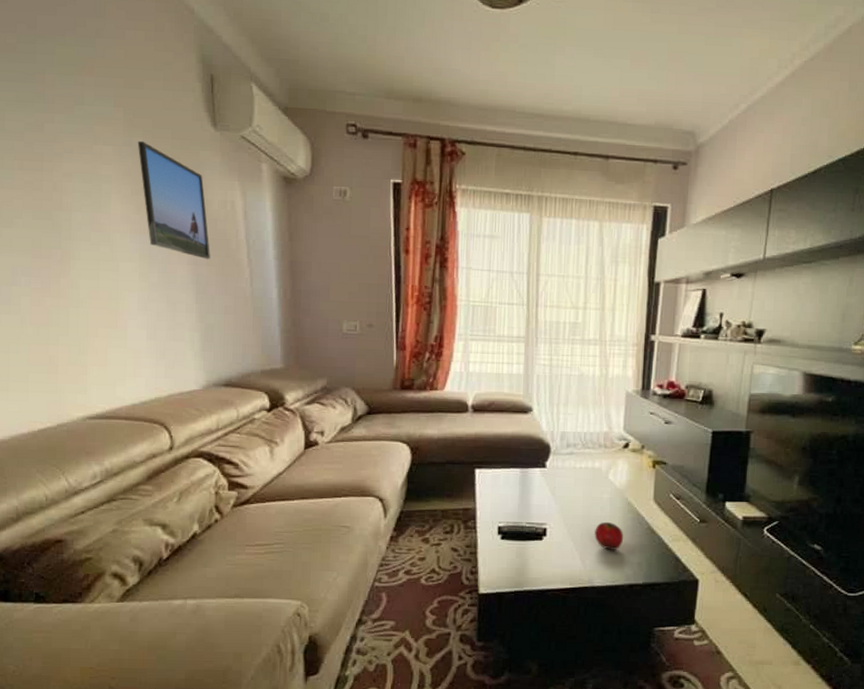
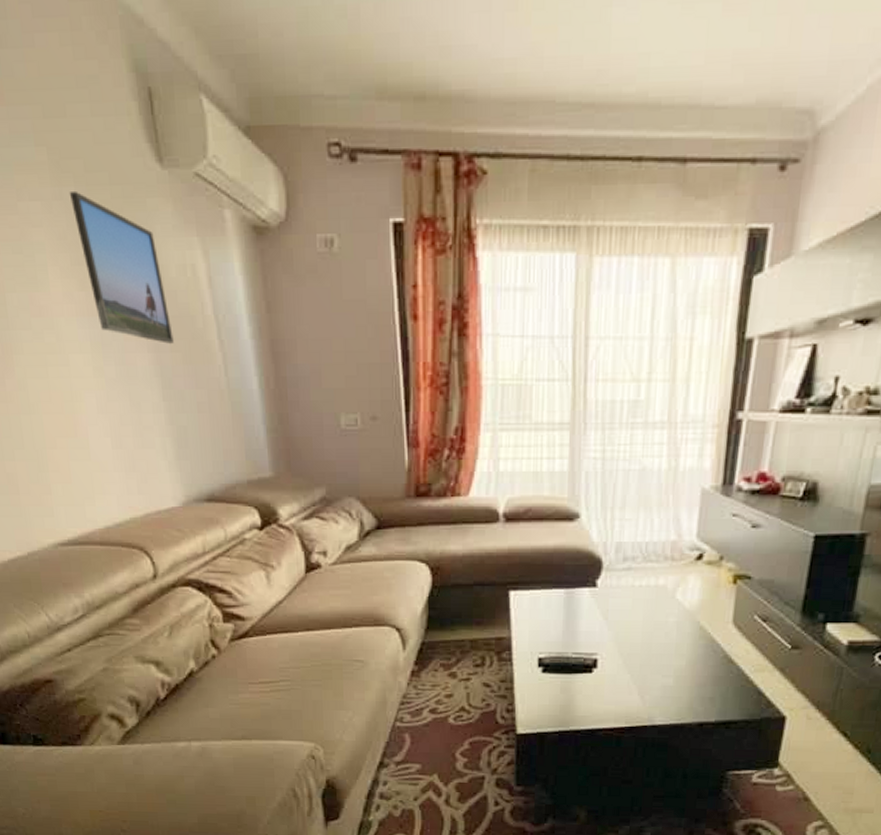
fruit: present [594,521,624,550] -> none [656,650,694,683]

